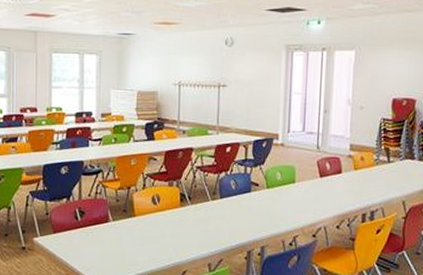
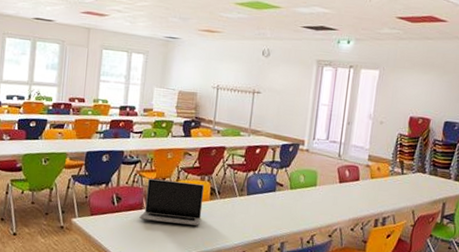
laptop: none [106,188,173,235] -> present [139,178,205,226]

